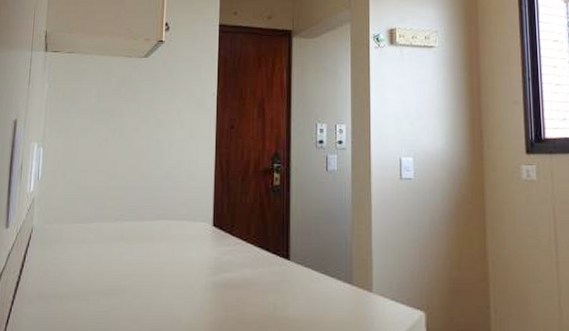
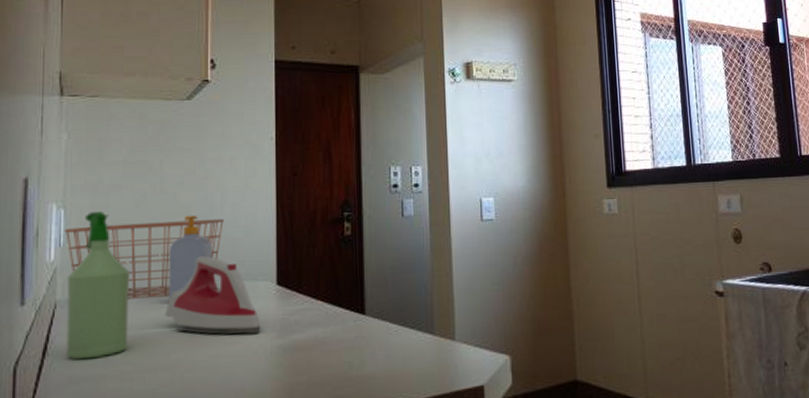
spray bottle: none [38,151,92,279] -> present [66,212,131,360]
basket: none [42,163,170,230] -> present [64,219,224,299]
iron: none [118,196,198,269] -> present [165,256,261,334]
soap bottle: none [121,158,161,232] -> present [168,214,213,300]

